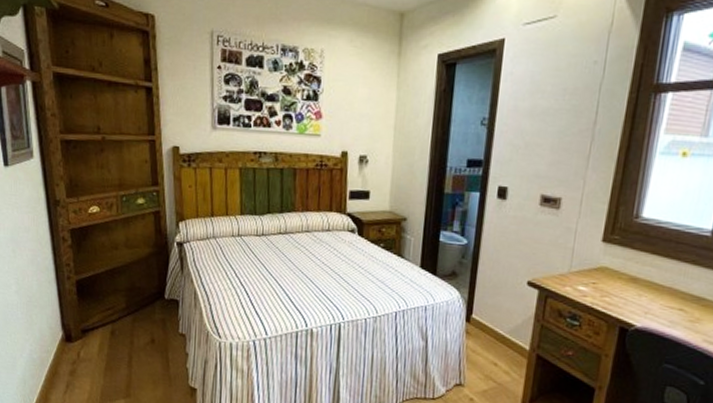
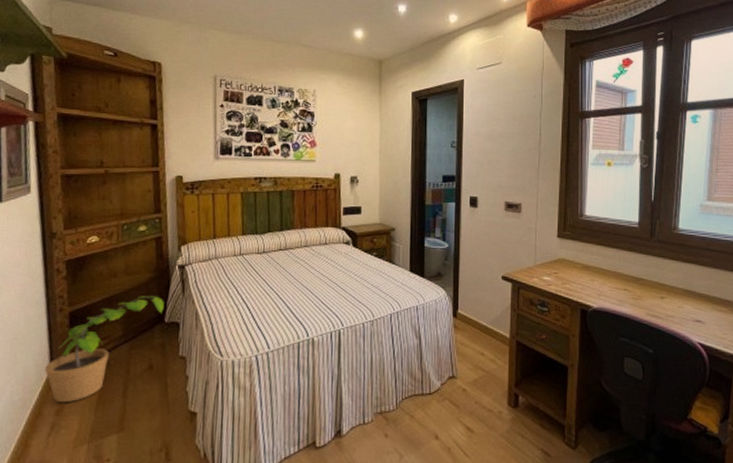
potted plant: none [58,270,164,366] -> present [45,296,164,403]

